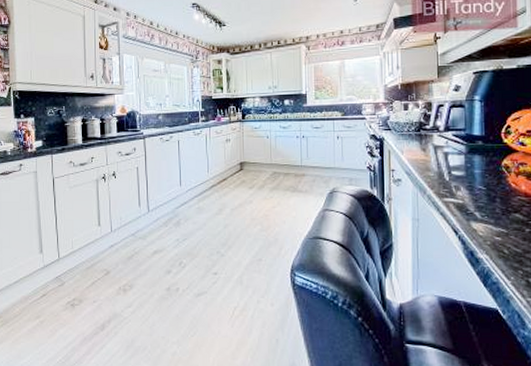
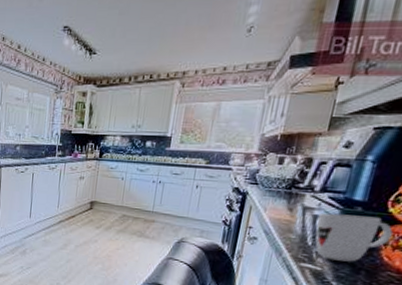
mug: none [448,148,512,192] -> present [315,212,393,262]

